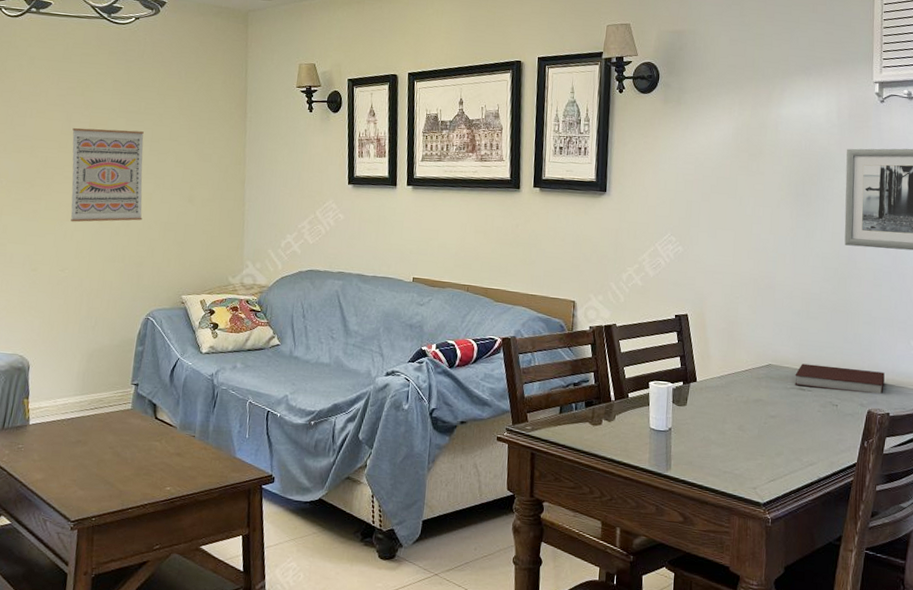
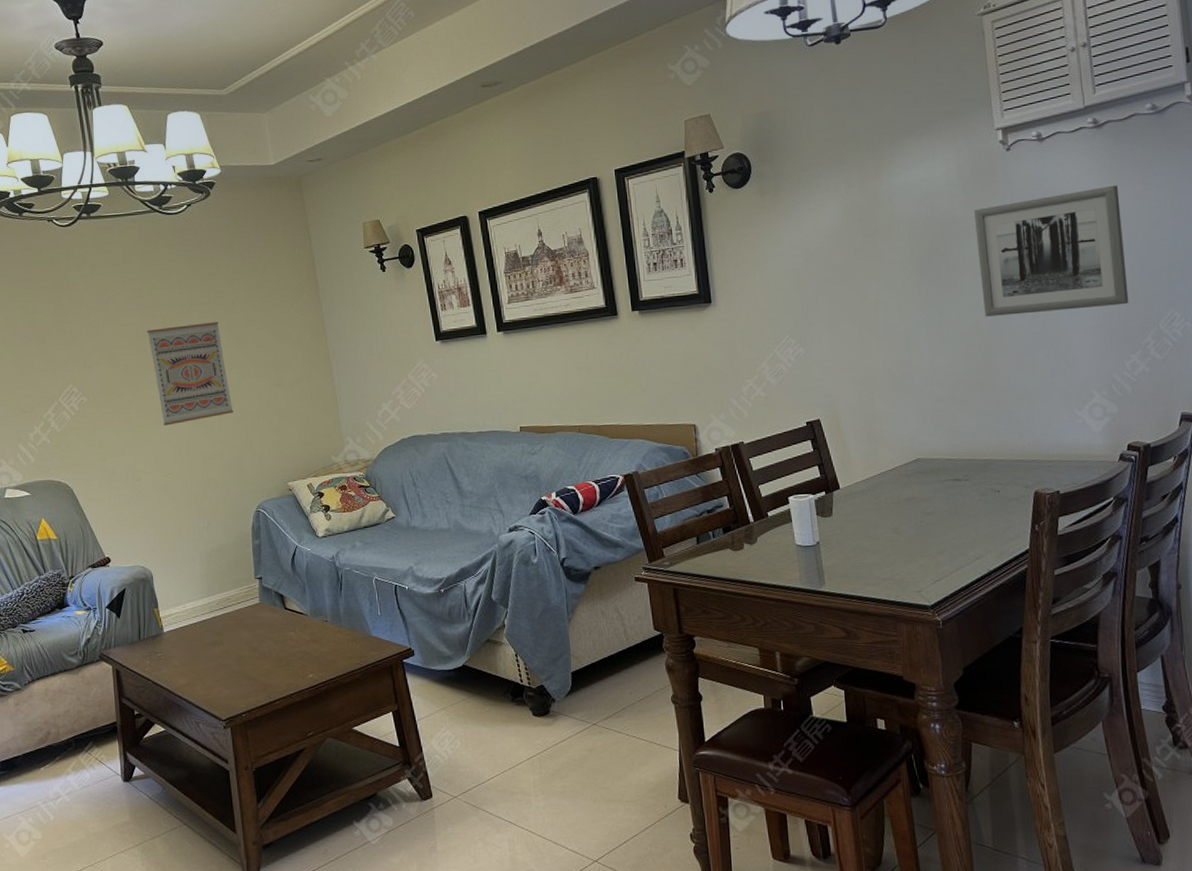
notebook: present [794,363,885,394] -> none [948,448,1050,477]

